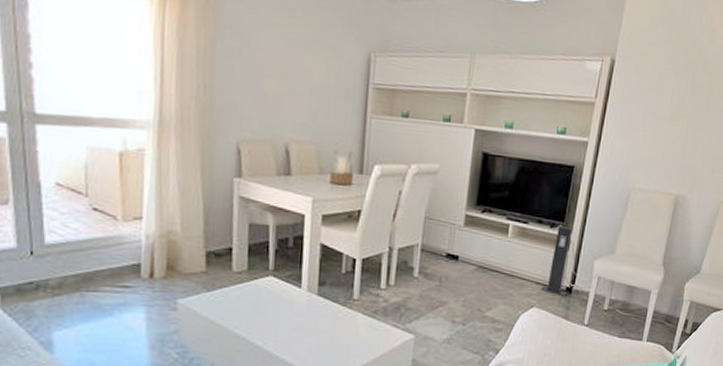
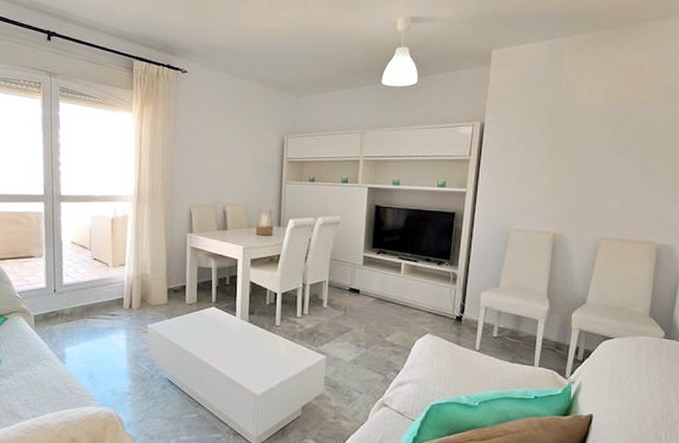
speaker: present [541,226,573,296] -> none [433,264,458,324]

